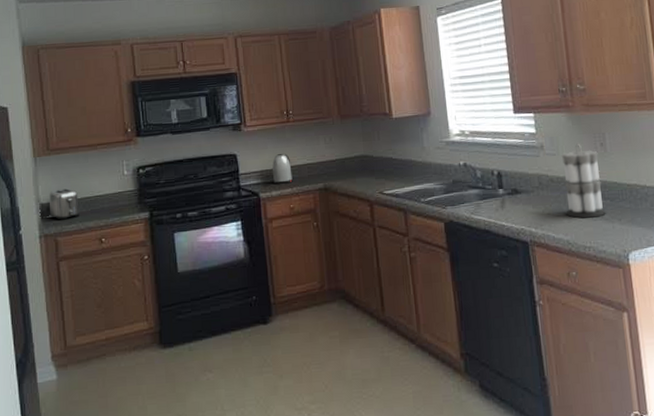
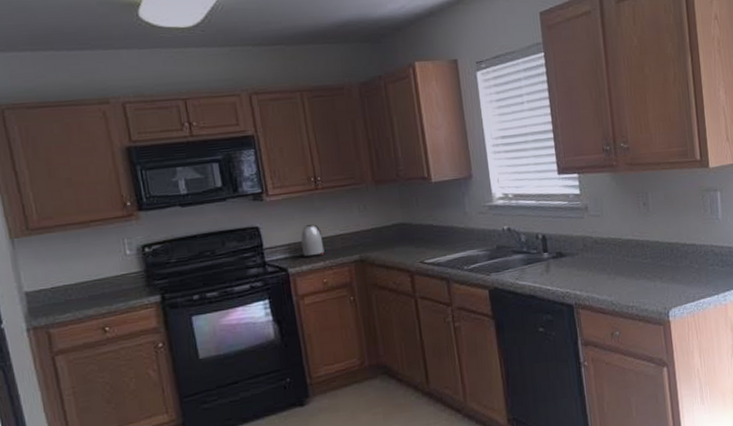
toaster: present [49,188,81,220] -> none [34,273,77,310]
spice rack: present [562,143,606,219] -> none [606,203,648,280]

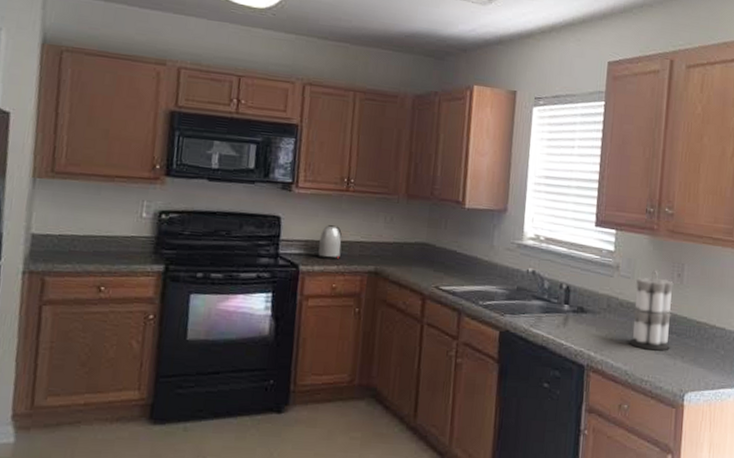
spice rack: none [606,203,648,280] -> present [629,270,674,352]

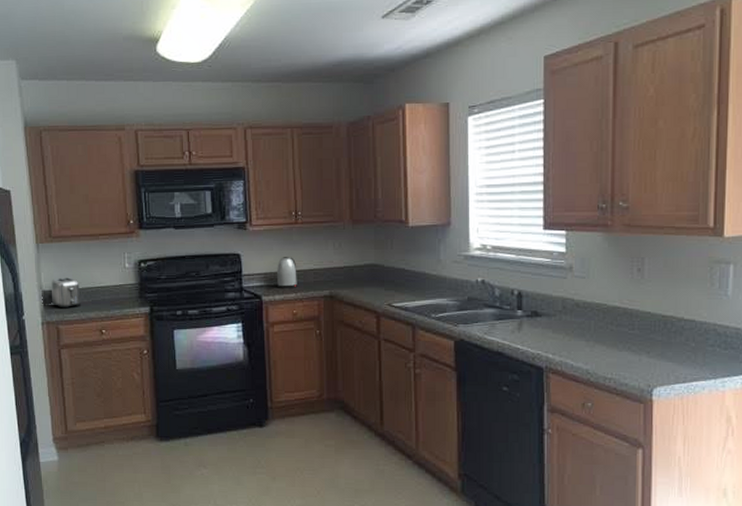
toaster: none [41,220,81,258] -> present [51,277,82,309]
spice rack: present [629,270,674,352] -> none [588,267,634,349]

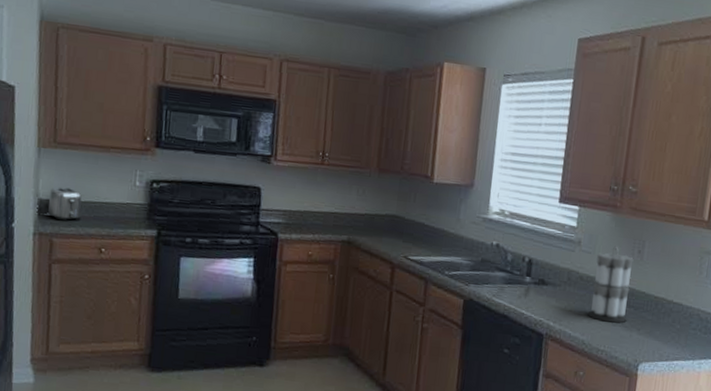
kettle: present [277,257,297,288] -> none [295,196,318,229]
spice rack: none [588,267,634,349] -> present [587,246,634,324]

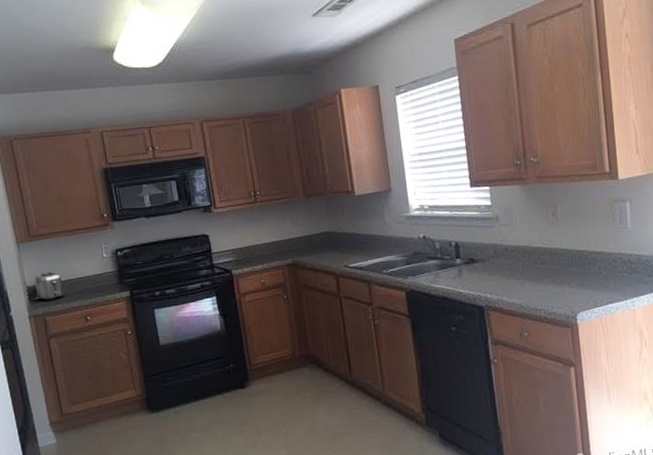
spice rack: present [587,246,634,324] -> none [516,213,556,284]

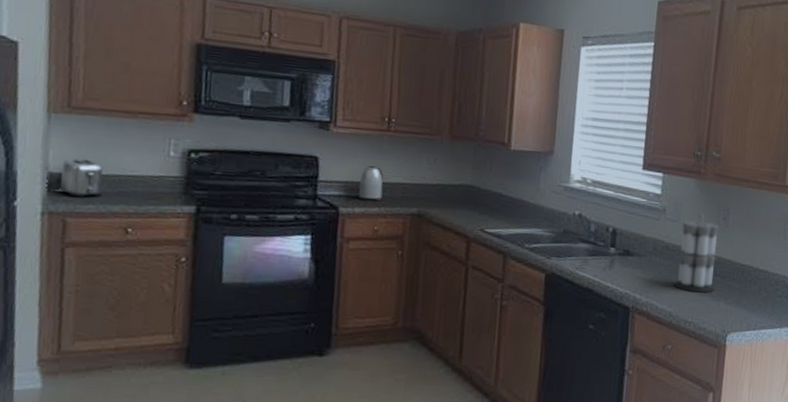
kettle: none [243,232,263,262] -> present [358,166,384,202]
spice rack: none [516,213,556,284] -> present [674,213,719,294]

